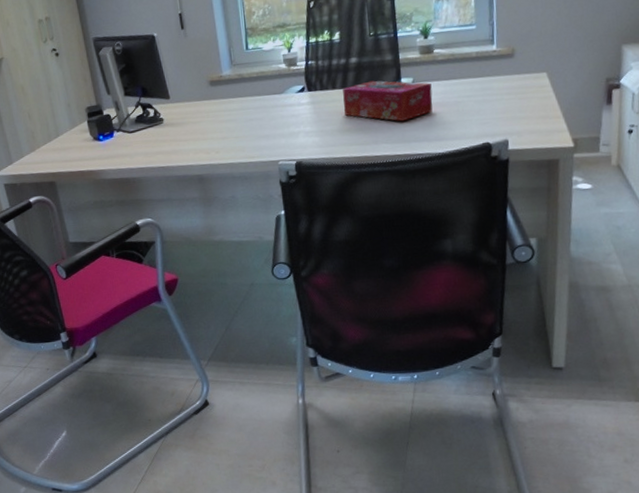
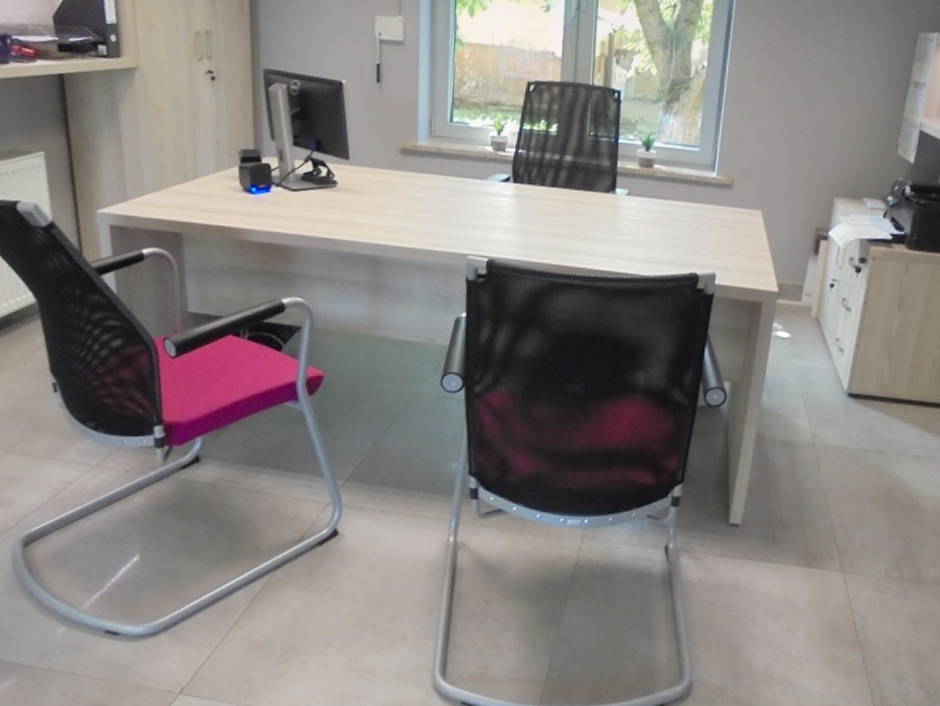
tissue box: present [343,80,433,122] -> none [549,184,647,235]

